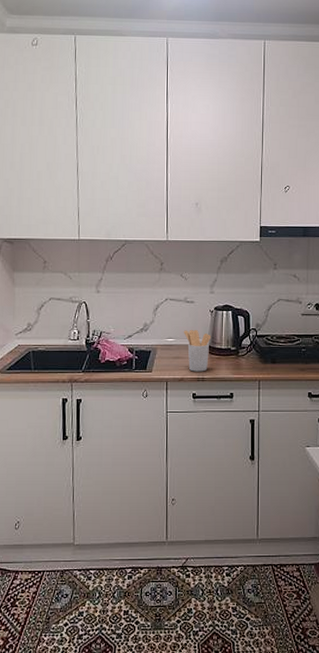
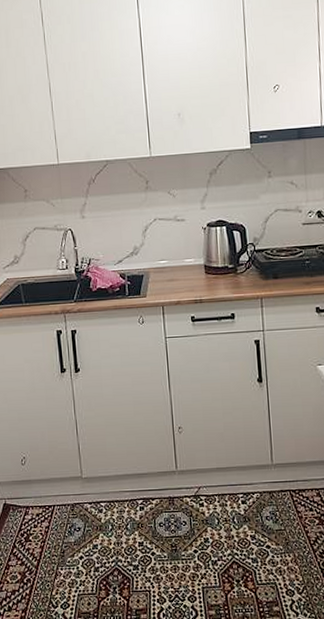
utensil holder: present [183,330,212,372] -> none [175,249,206,294]

